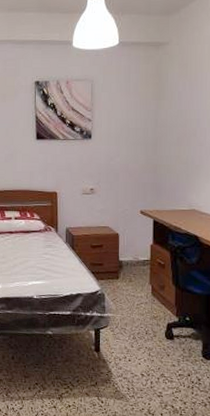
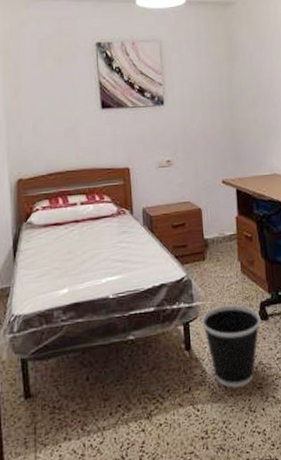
wastebasket: none [112,320,166,392] -> present [202,305,261,388]

